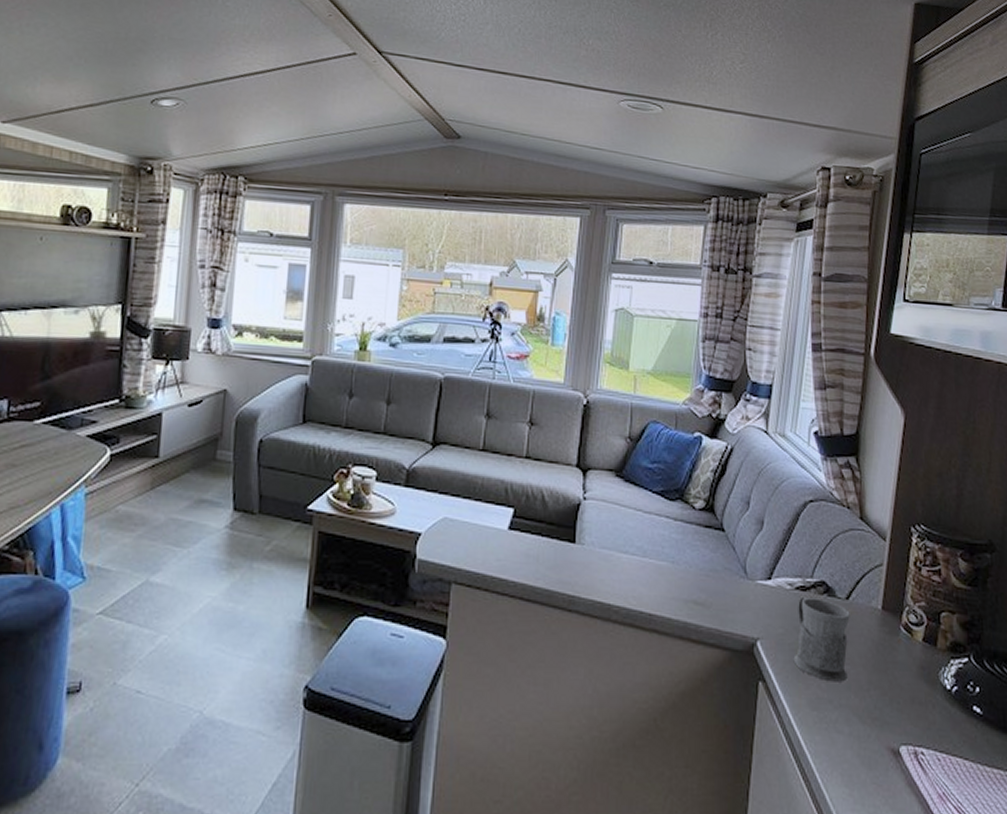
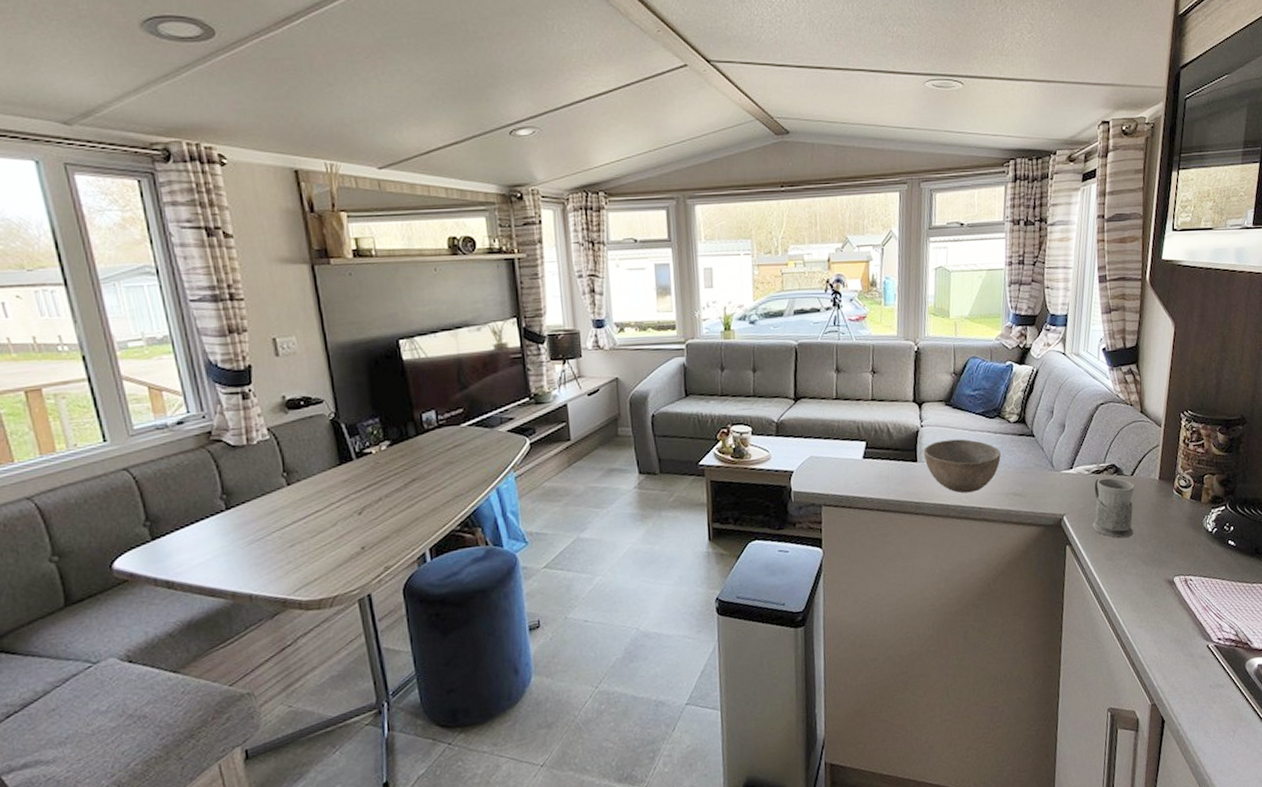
bowl: none [584,520,681,593] -> present [923,438,1001,493]

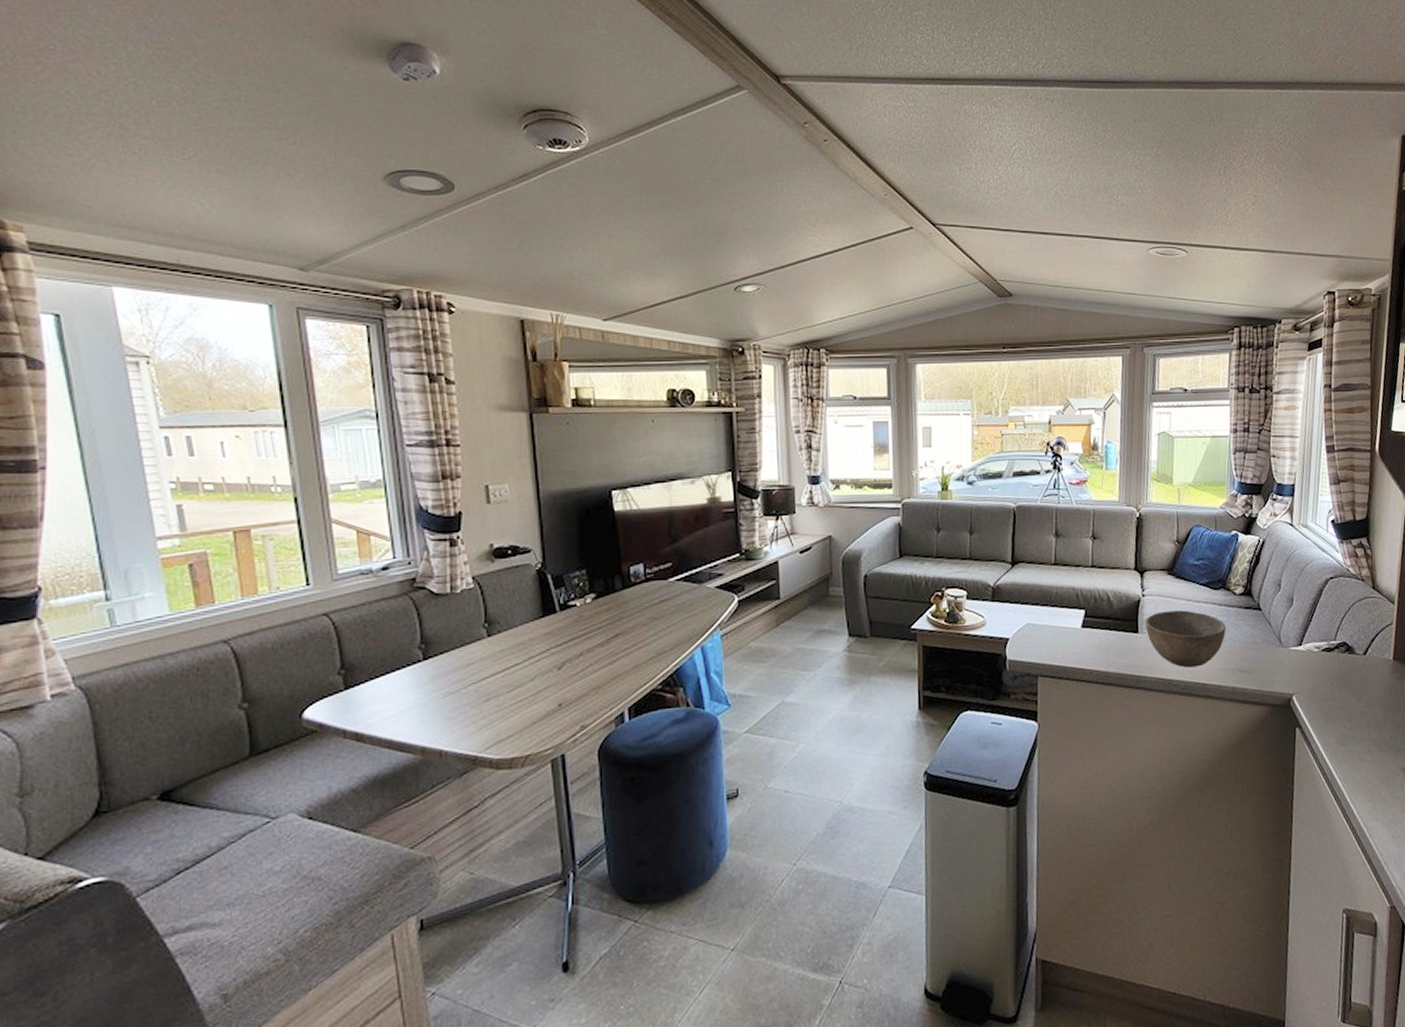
mug: present [1092,477,1135,539] -> none [1323,656,1368,722]

